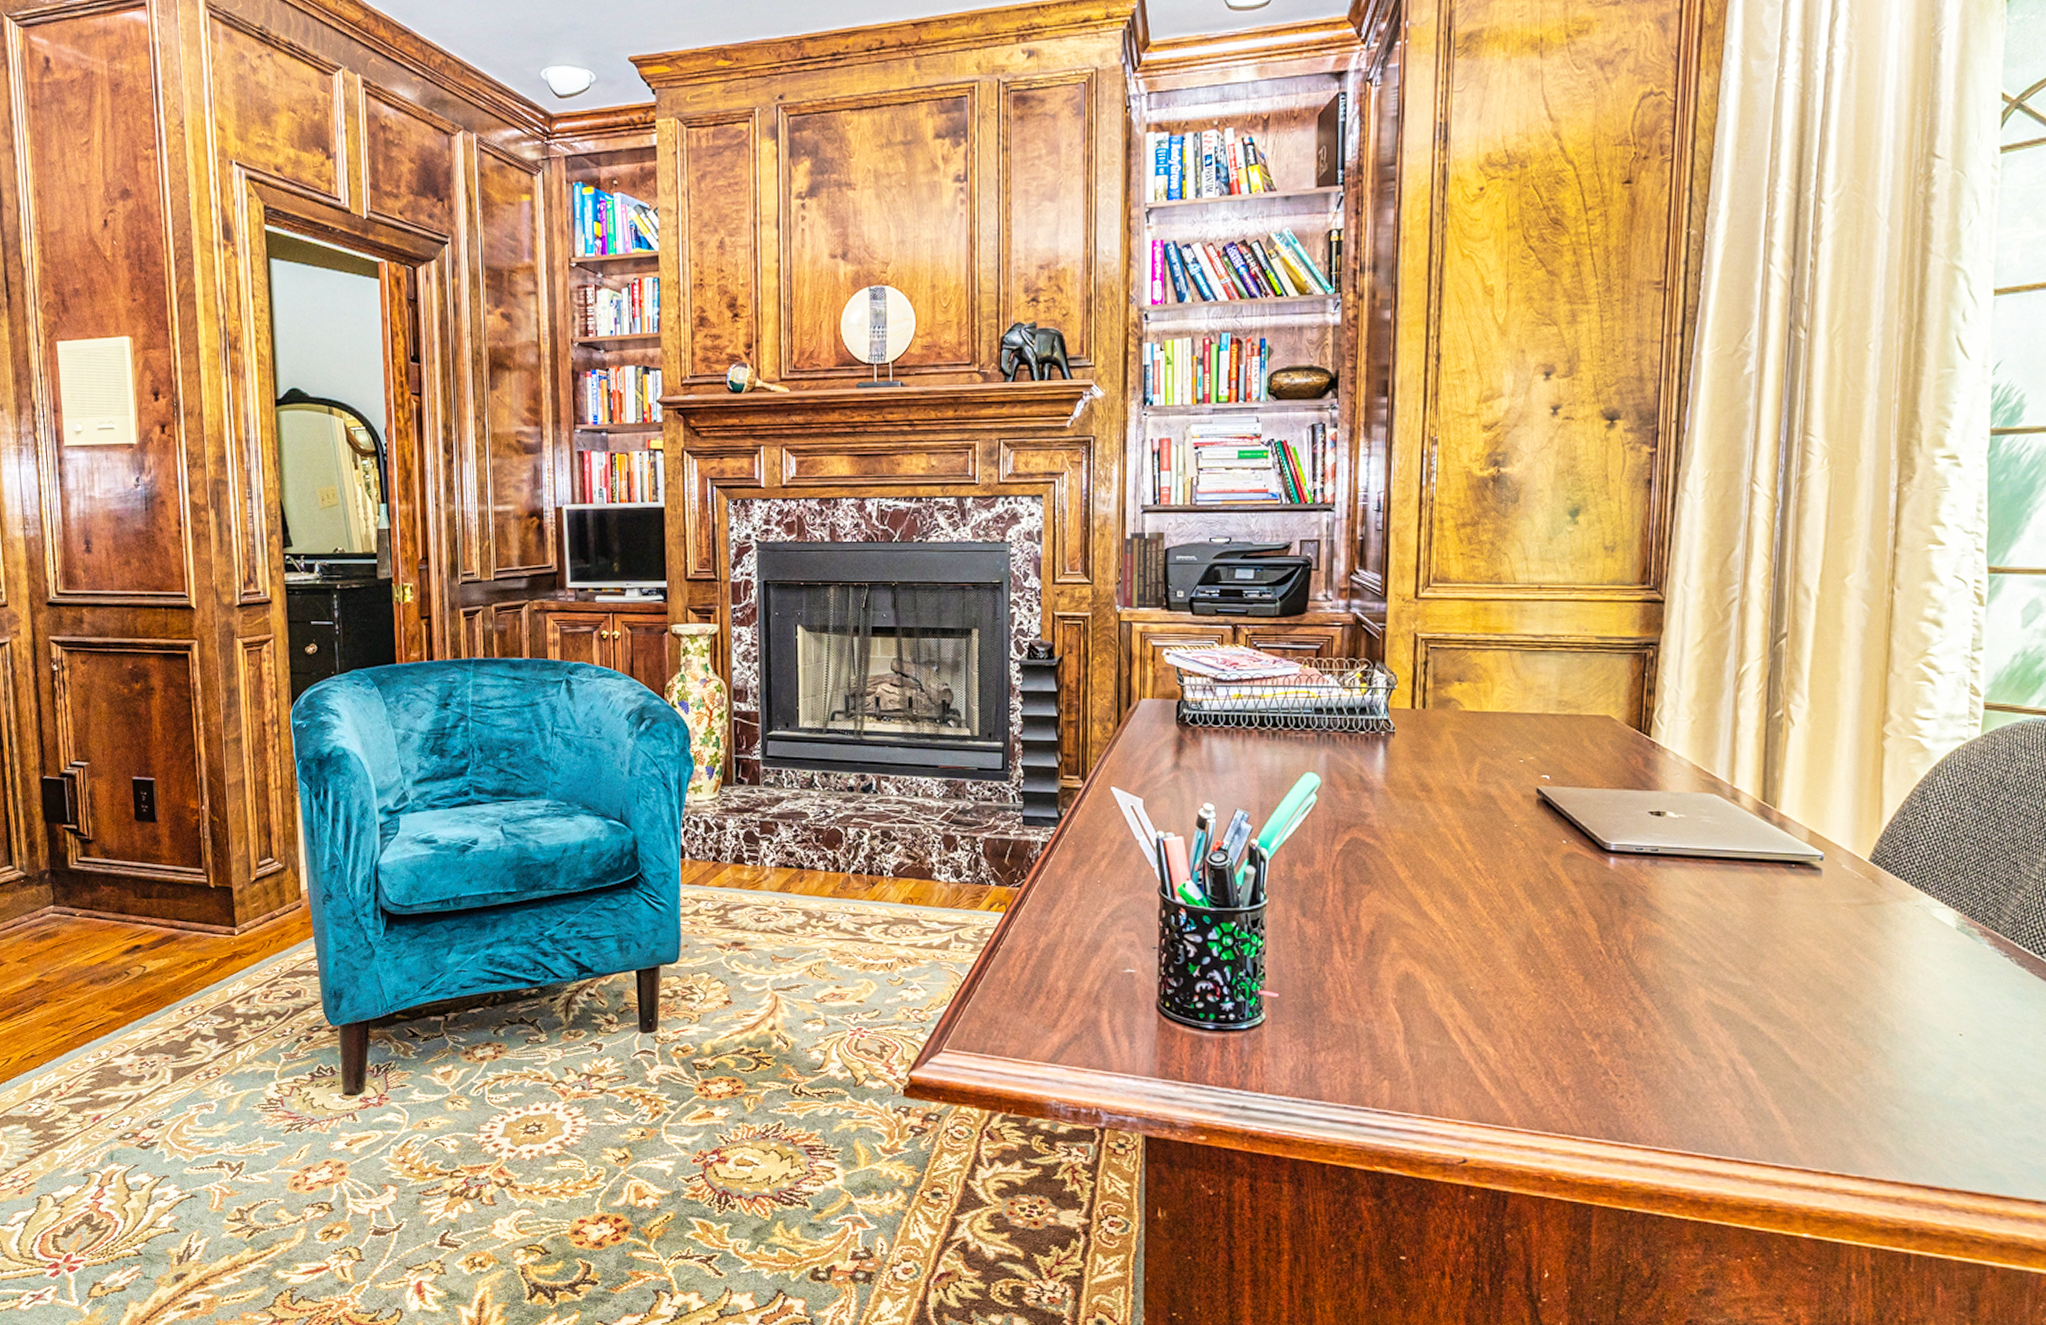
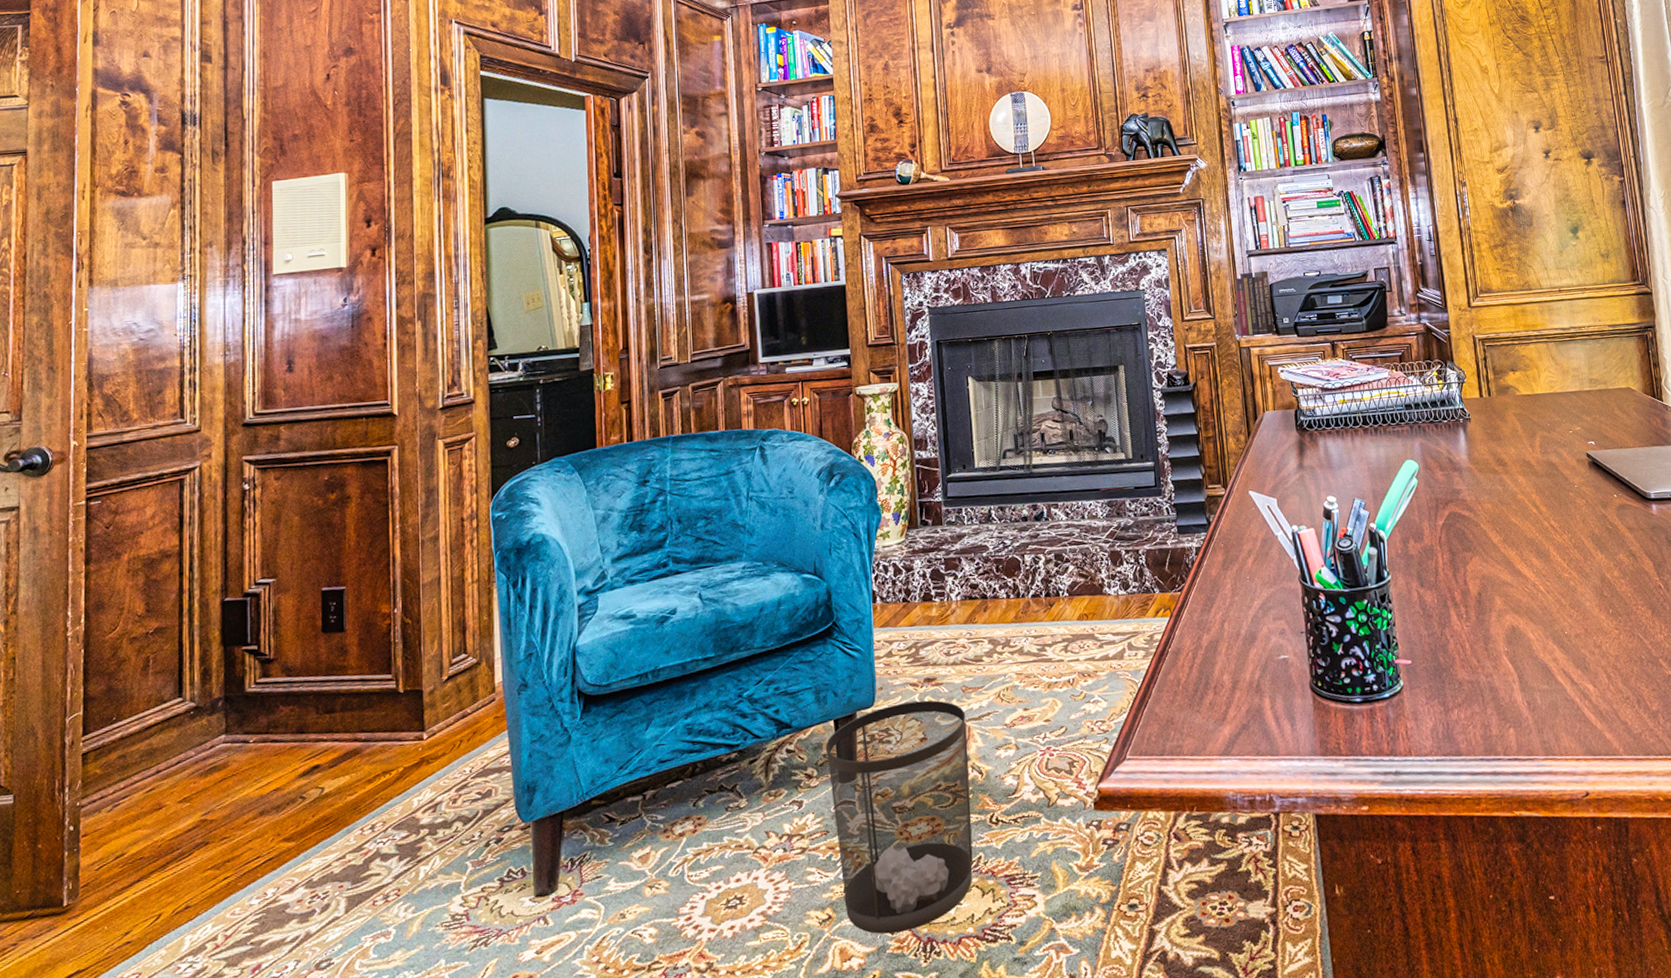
waste bin: none [626,963,774,1182] -> present [825,700,973,934]

